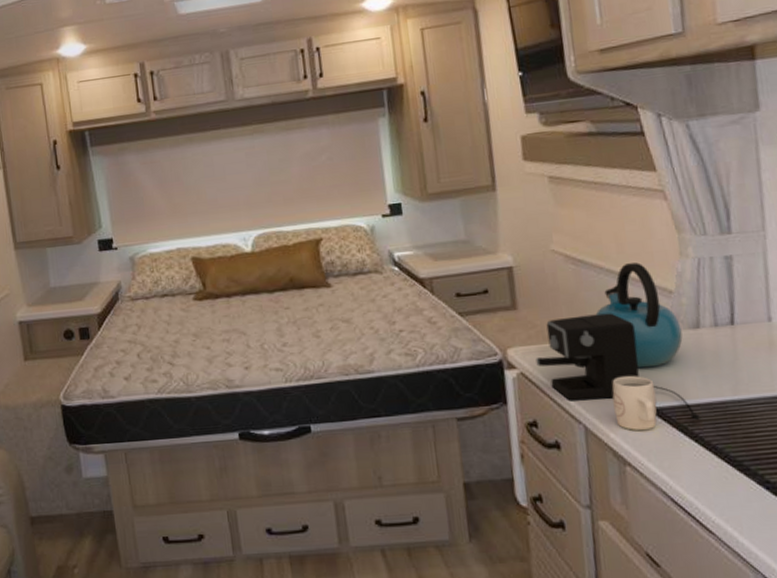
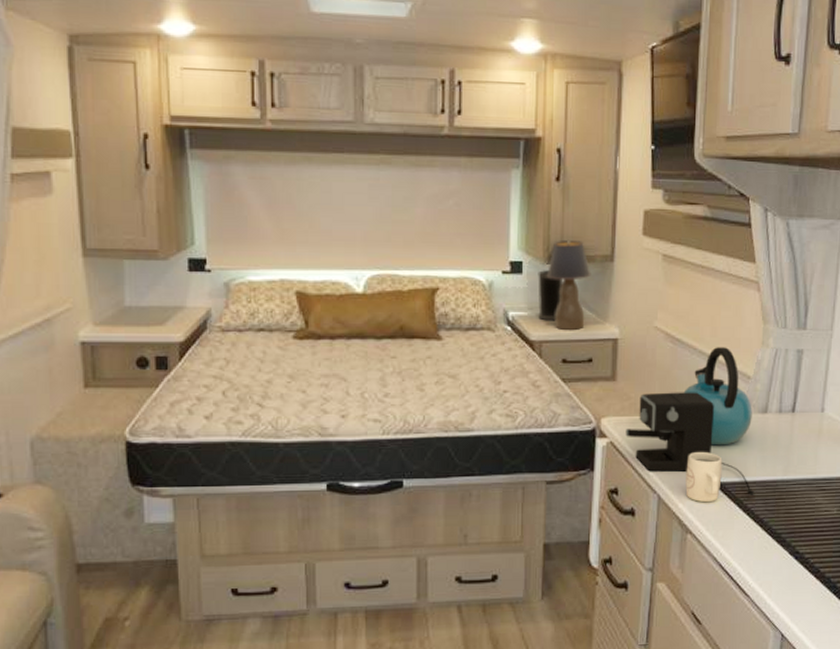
speaker: none [418,208,446,258] -> present [538,270,563,321]
table lamp: none [427,175,474,266] -> present [546,239,591,331]

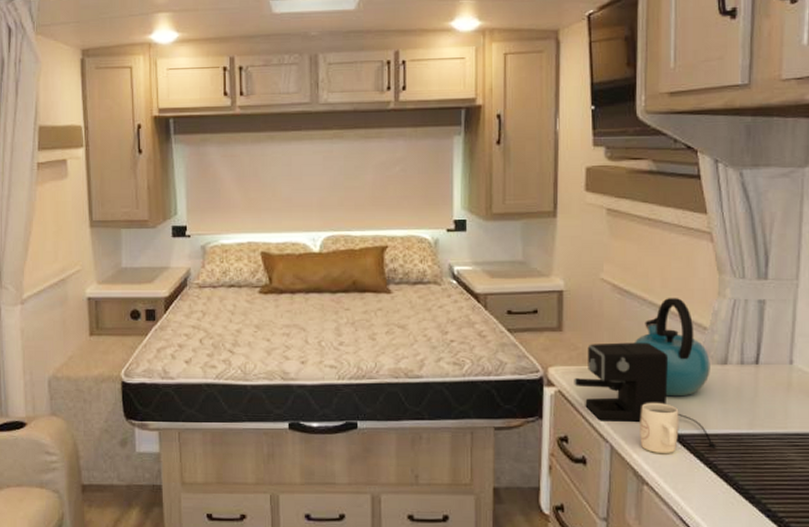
speaker: present [538,270,563,321] -> none [481,227,506,275]
table lamp: present [546,239,591,331] -> none [489,198,534,284]

